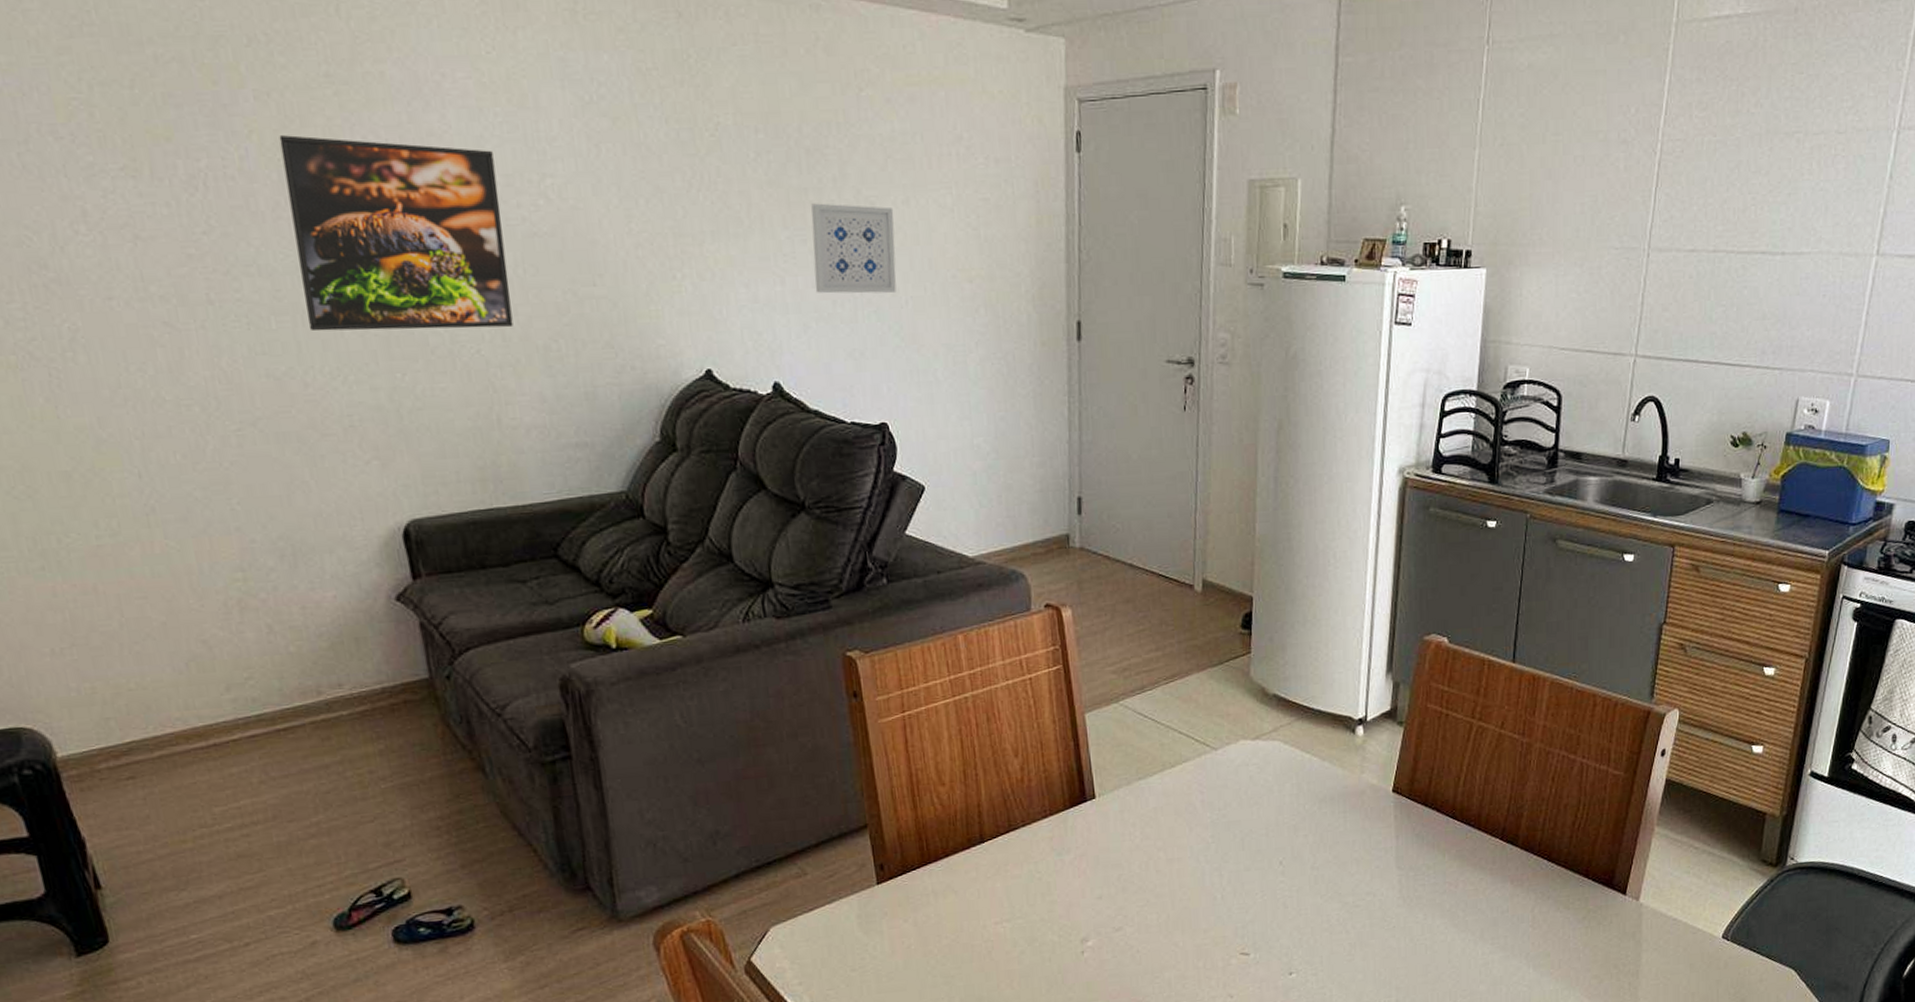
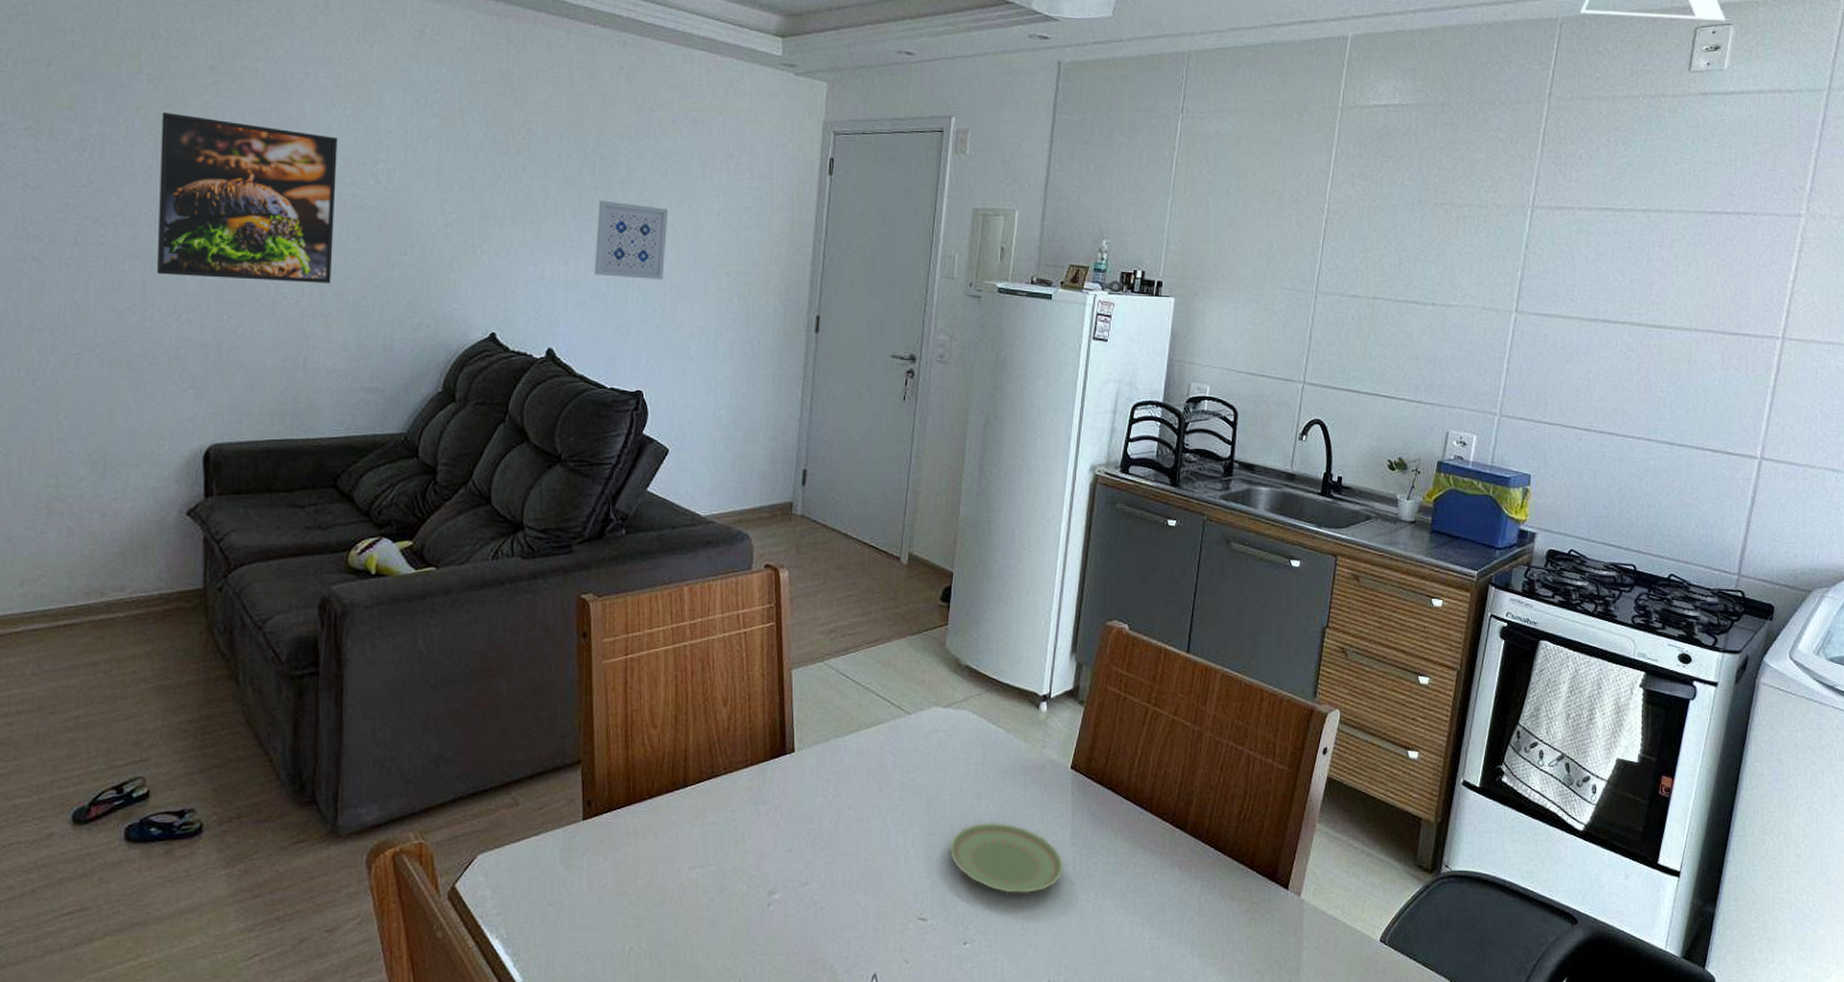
plate: none [1267,852,1390,922] -> present [948,822,1064,893]

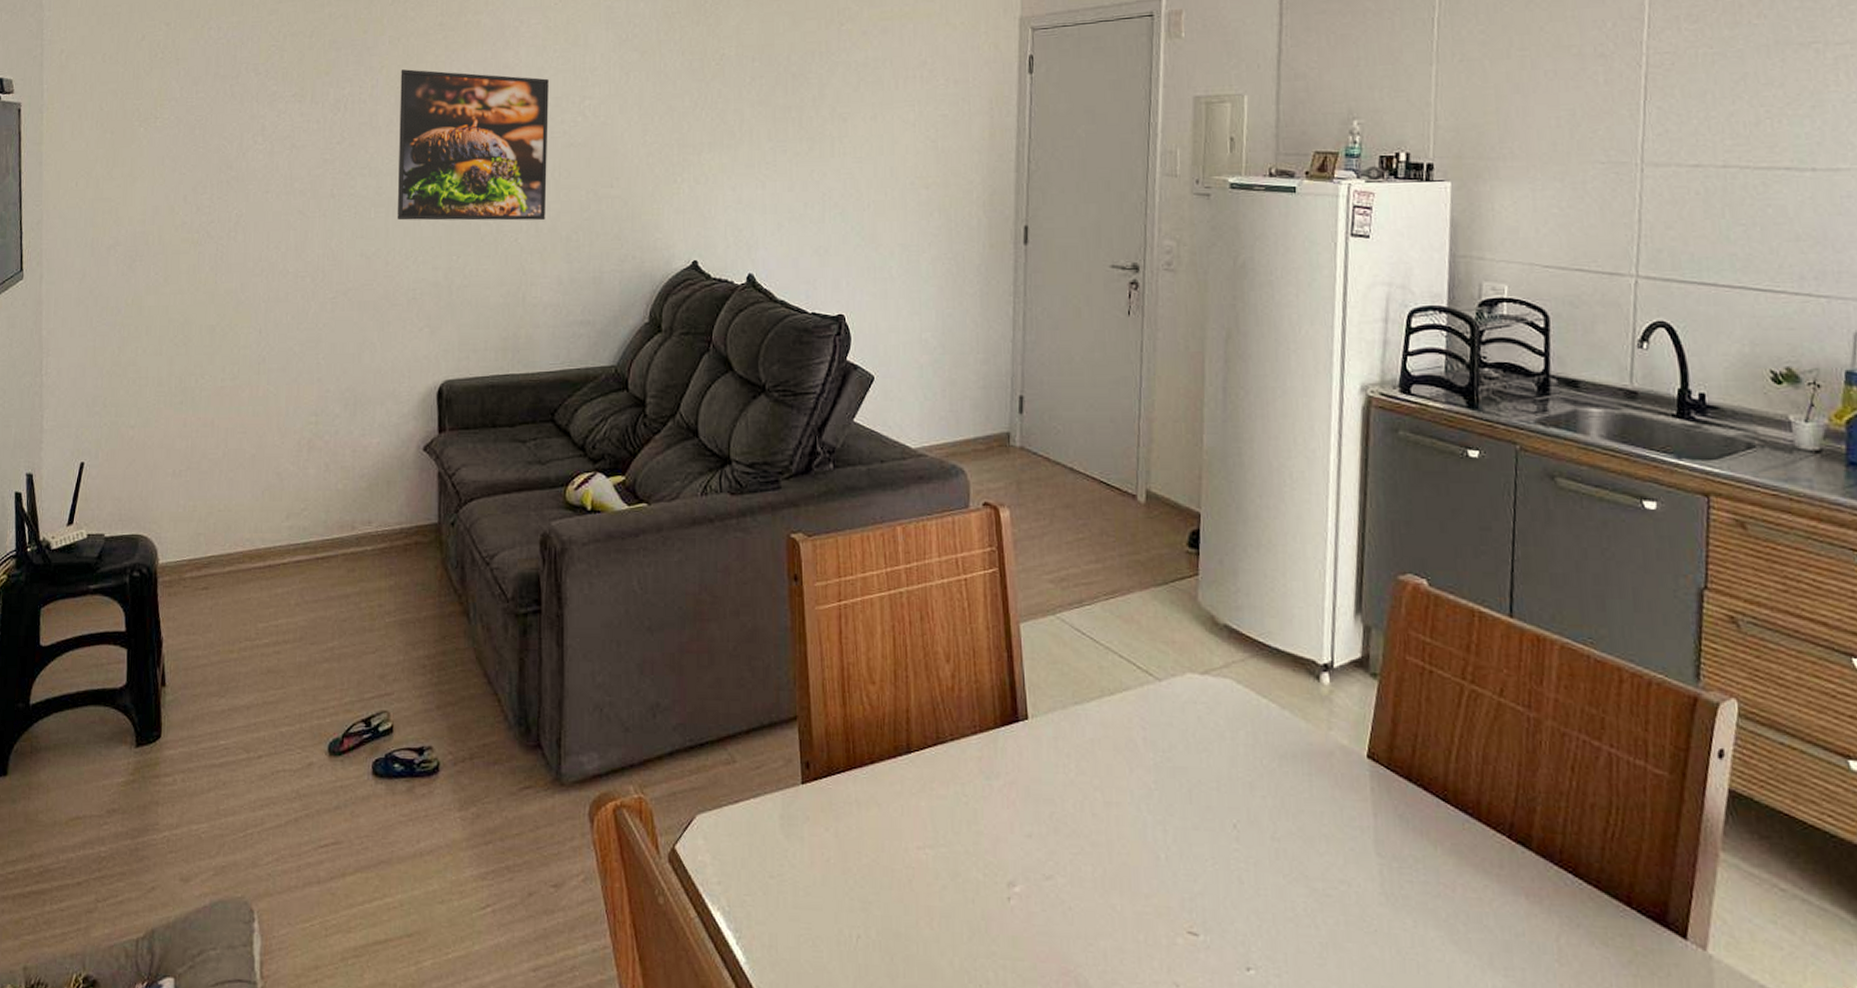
wall art: present [594,200,669,281] -> none [790,119,863,198]
plate: present [948,822,1064,893] -> none [1219,818,1369,912]

